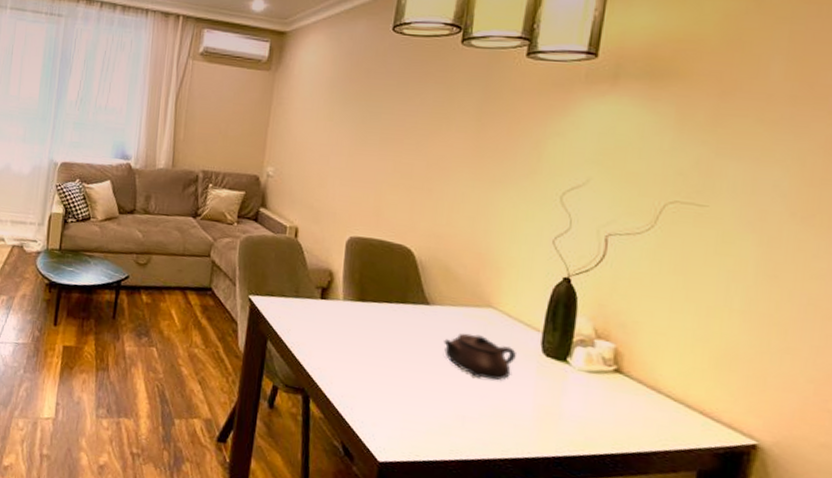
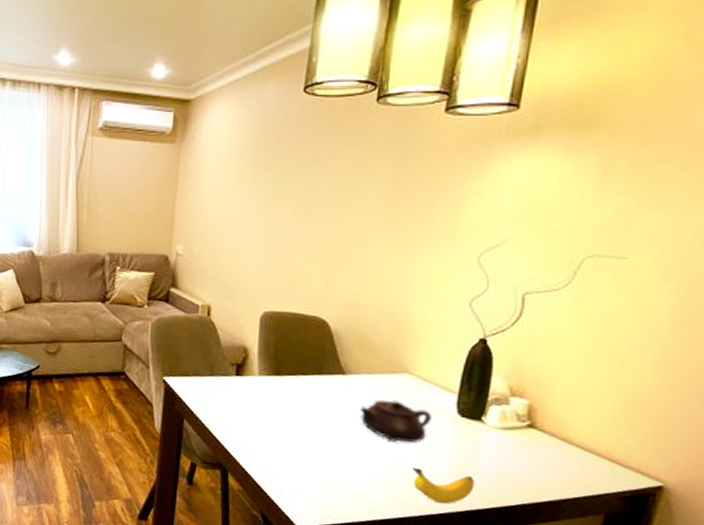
banana: none [497,406,561,448] -> present [413,467,475,504]

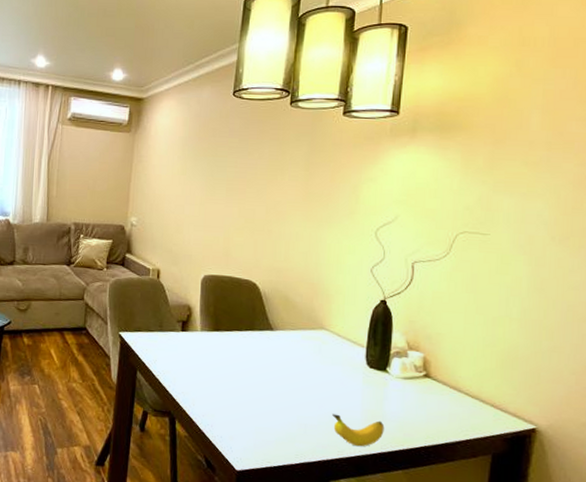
teapot: present [360,399,432,443] -> none [286,352,346,392]

